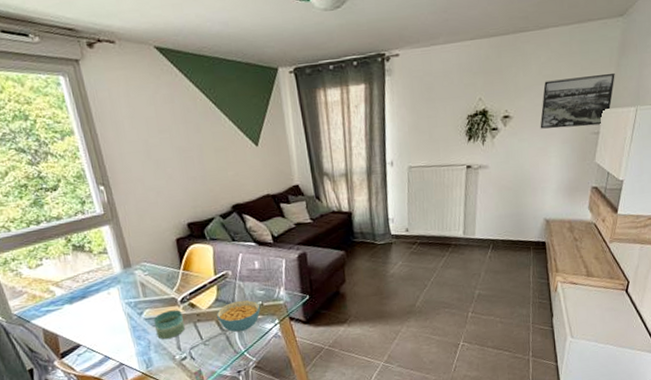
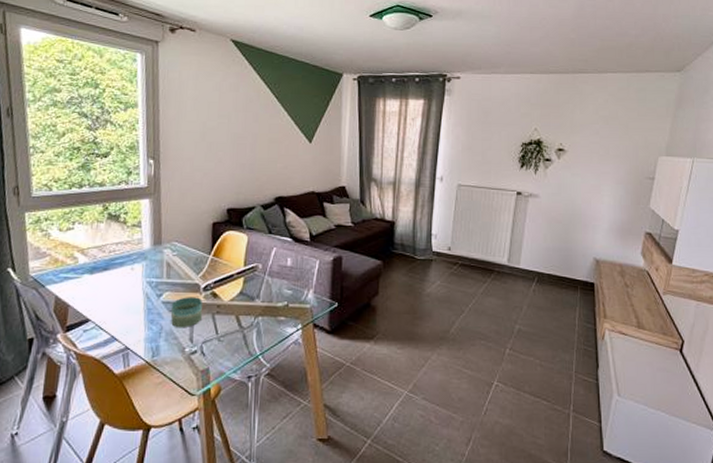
cereal bowl: present [216,299,261,333] -> none [237,297,286,332]
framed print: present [540,72,615,129] -> none [594,121,672,171]

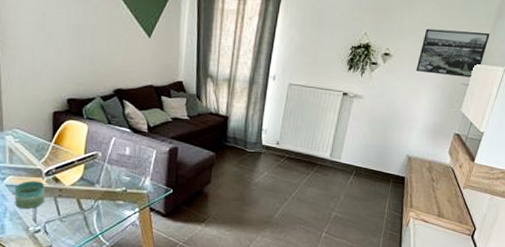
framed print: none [594,121,672,171] -> present [416,28,490,78]

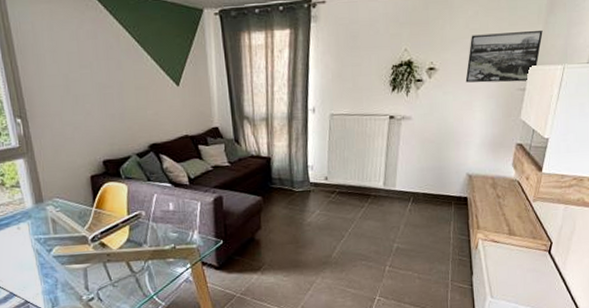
candle: present [14,181,45,209] -> none [62,248,94,278]

